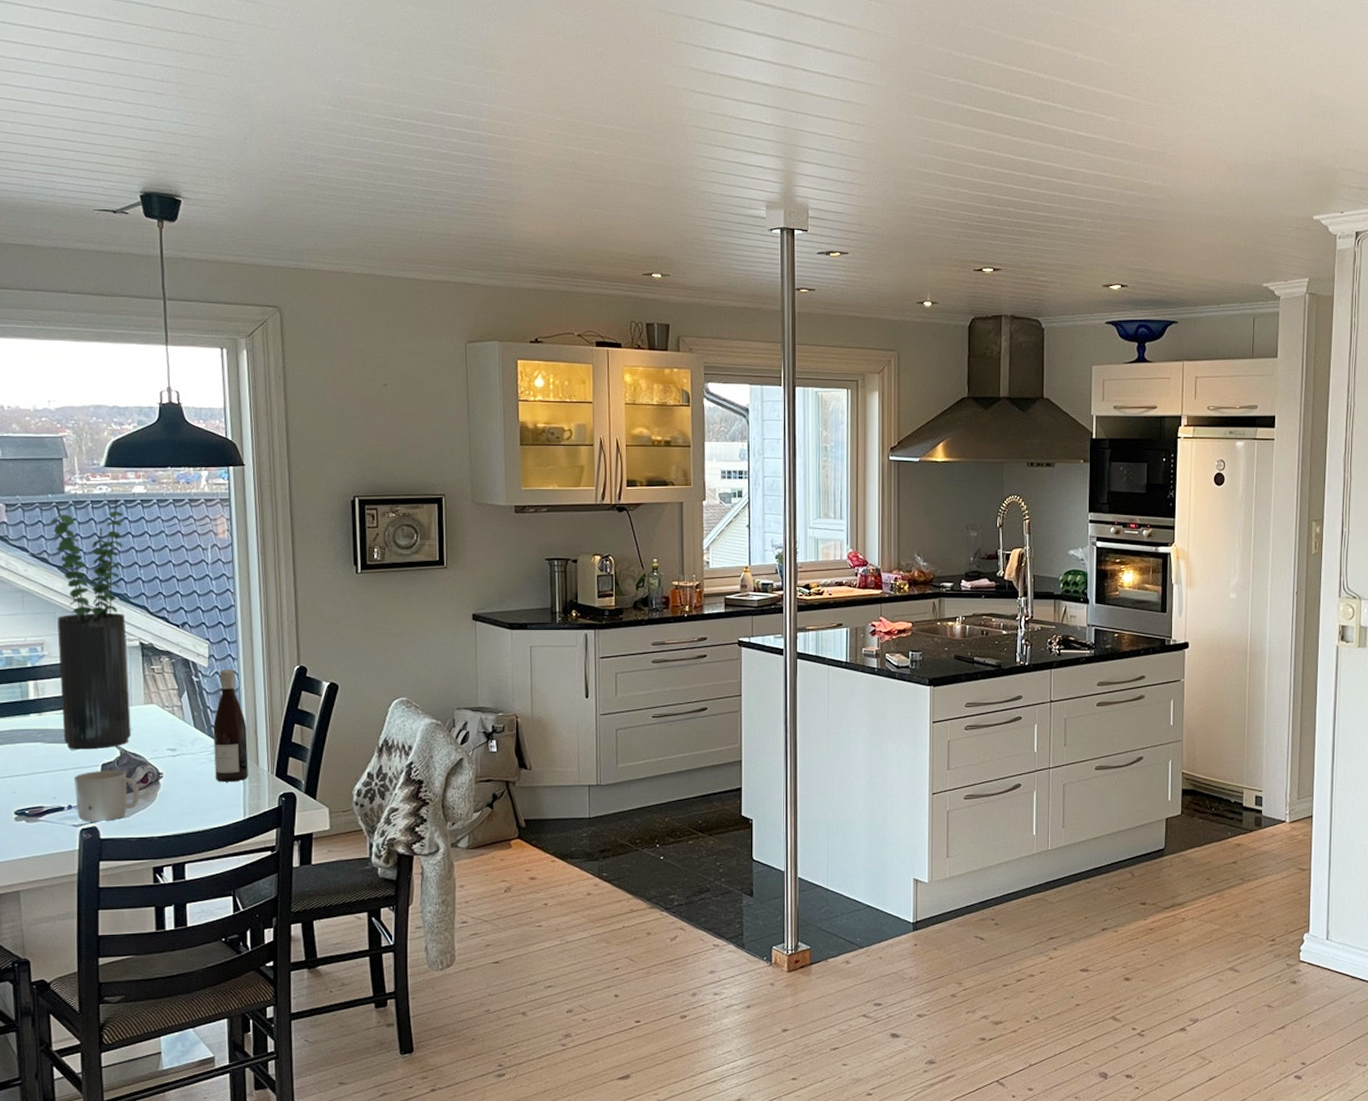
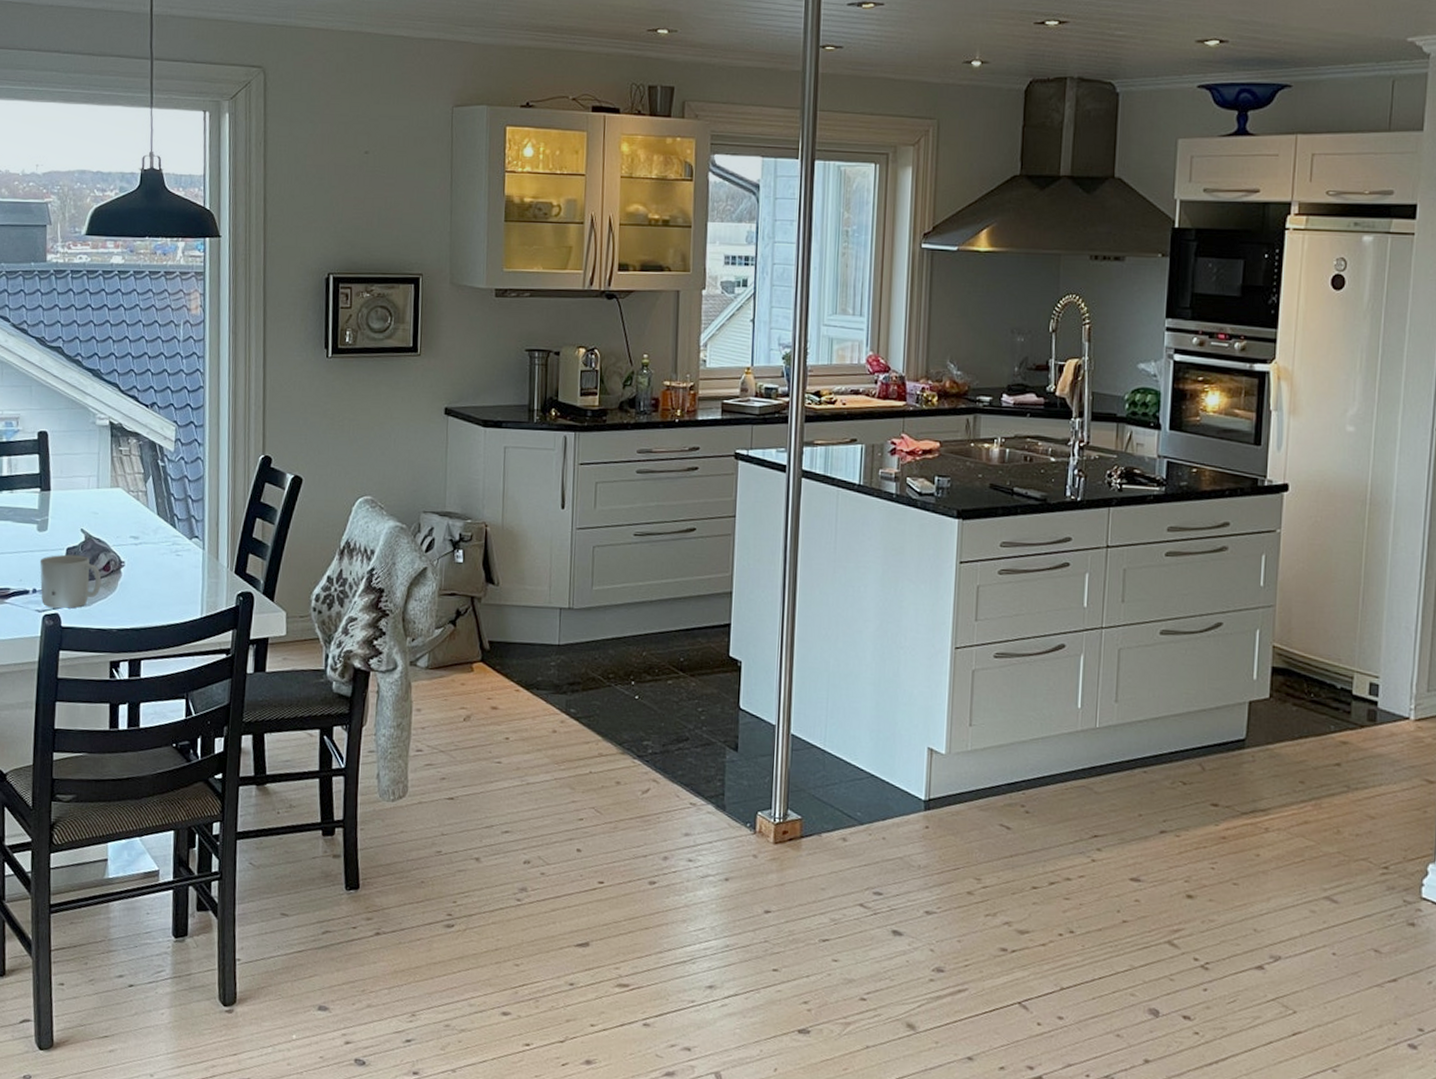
vase: present [50,498,131,748] -> none [31,268,101,532]
bottle: present [213,669,249,782] -> none [175,455,209,576]

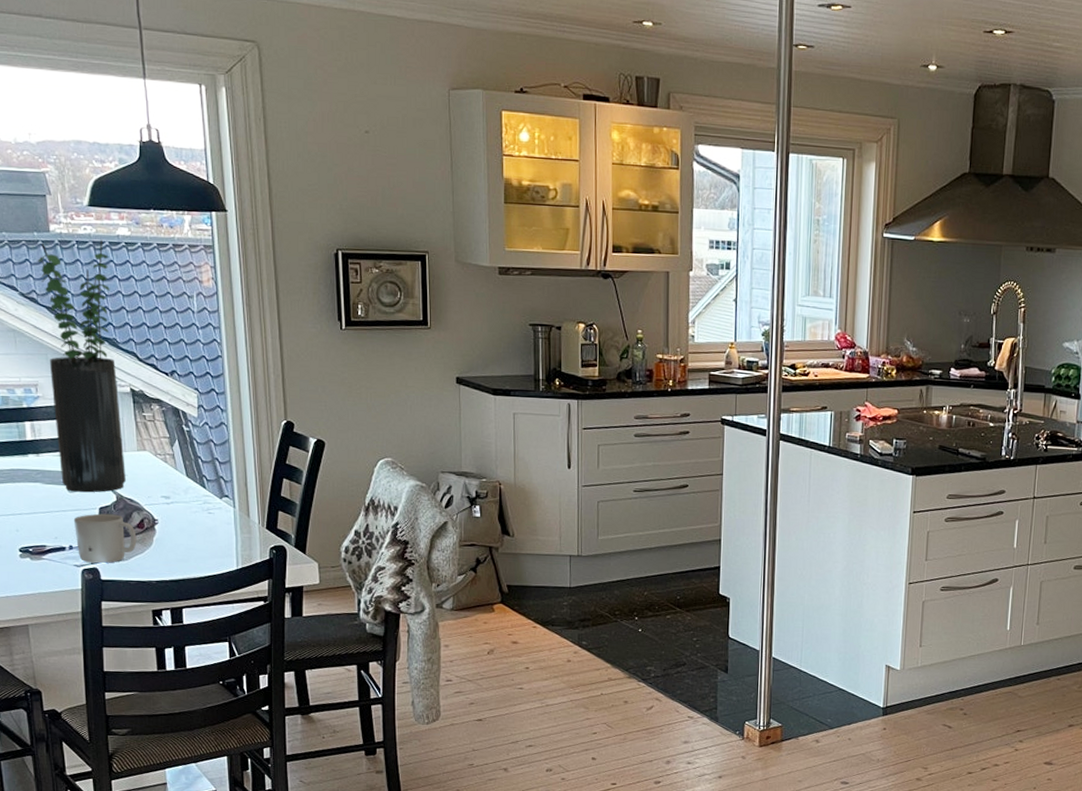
vase: none [31,268,101,532] -> present [37,240,126,492]

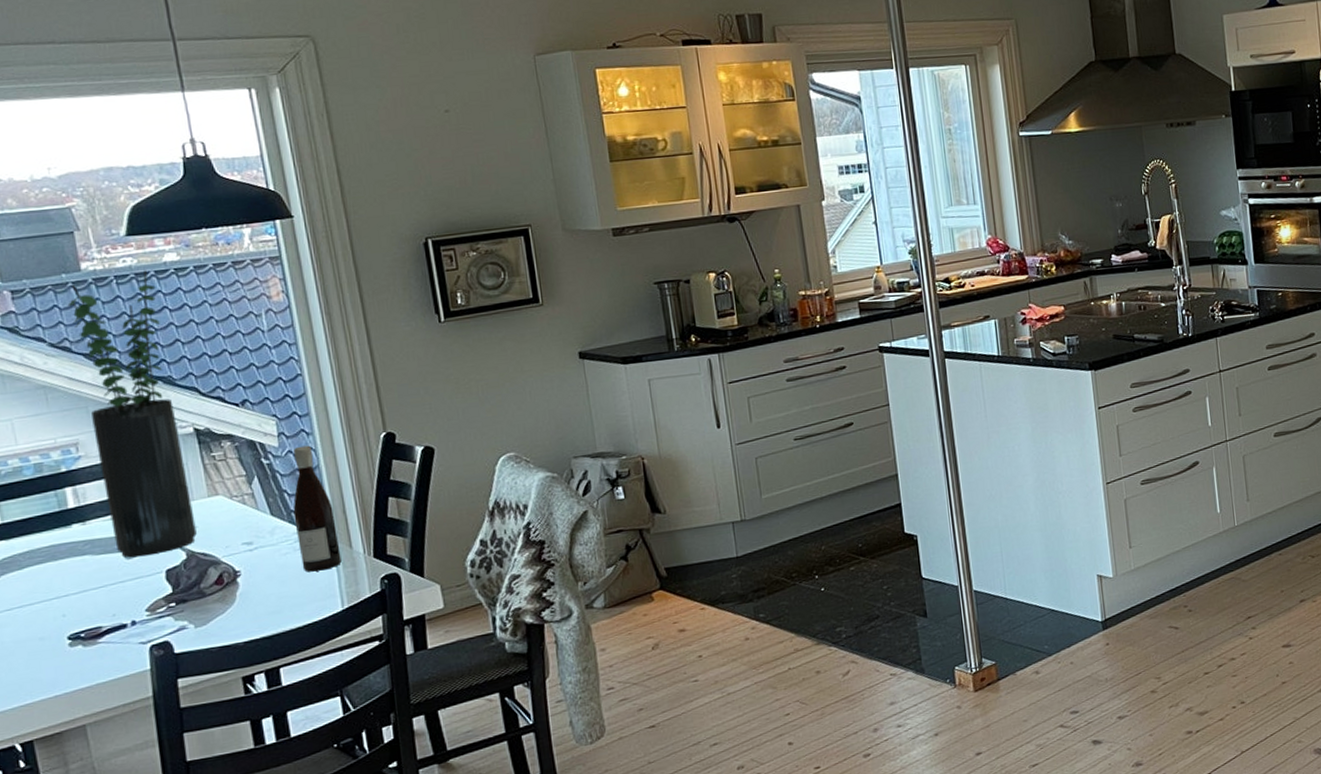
mug: present [73,513,137,564] -> none [134,574,216,638]
bottle: none [205,420,240,532] -> present [293,445,342,572]

